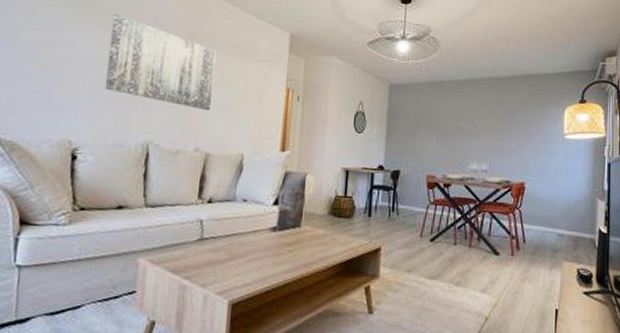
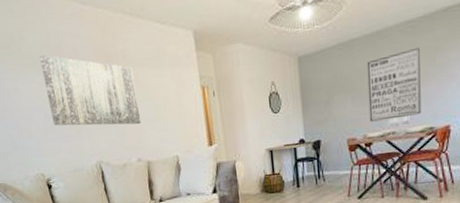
wall art: none [450,102,502,166] -> present [367,47,421,122]

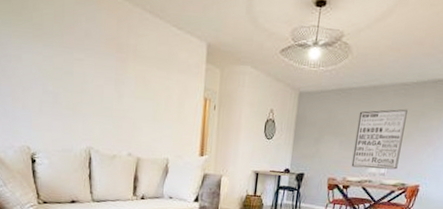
wall art: present [39,54,142,126] -> none [49,29,141,120]

